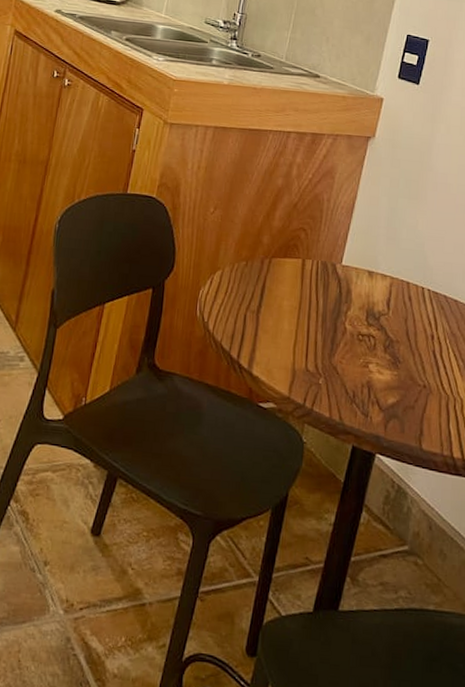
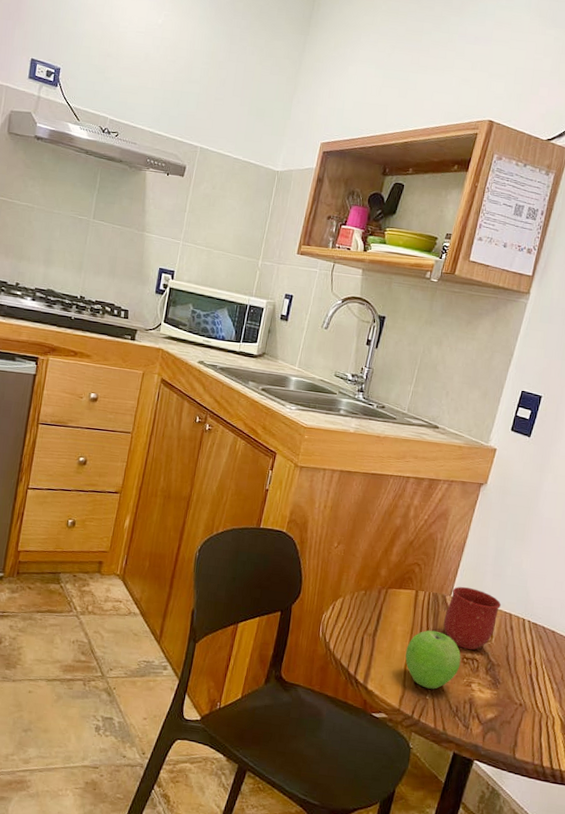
fruit: none [294,303,356,372] -> present [405,630,461,689]
mug: none [335,253,398,325] -> present [443,586,502,650]

